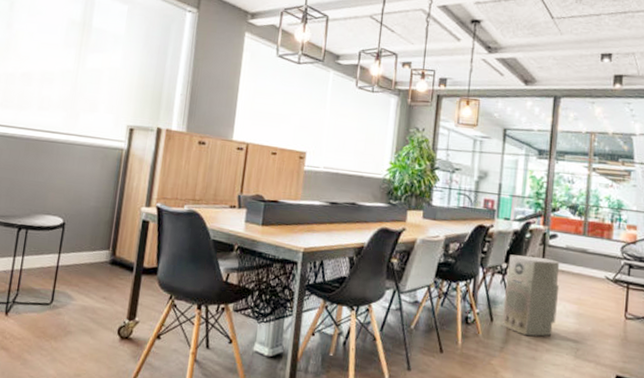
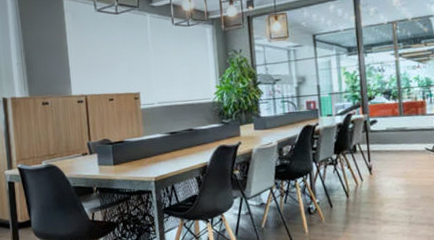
air purifier: present [502,254,560,337] -> none [337,142,388,214]

